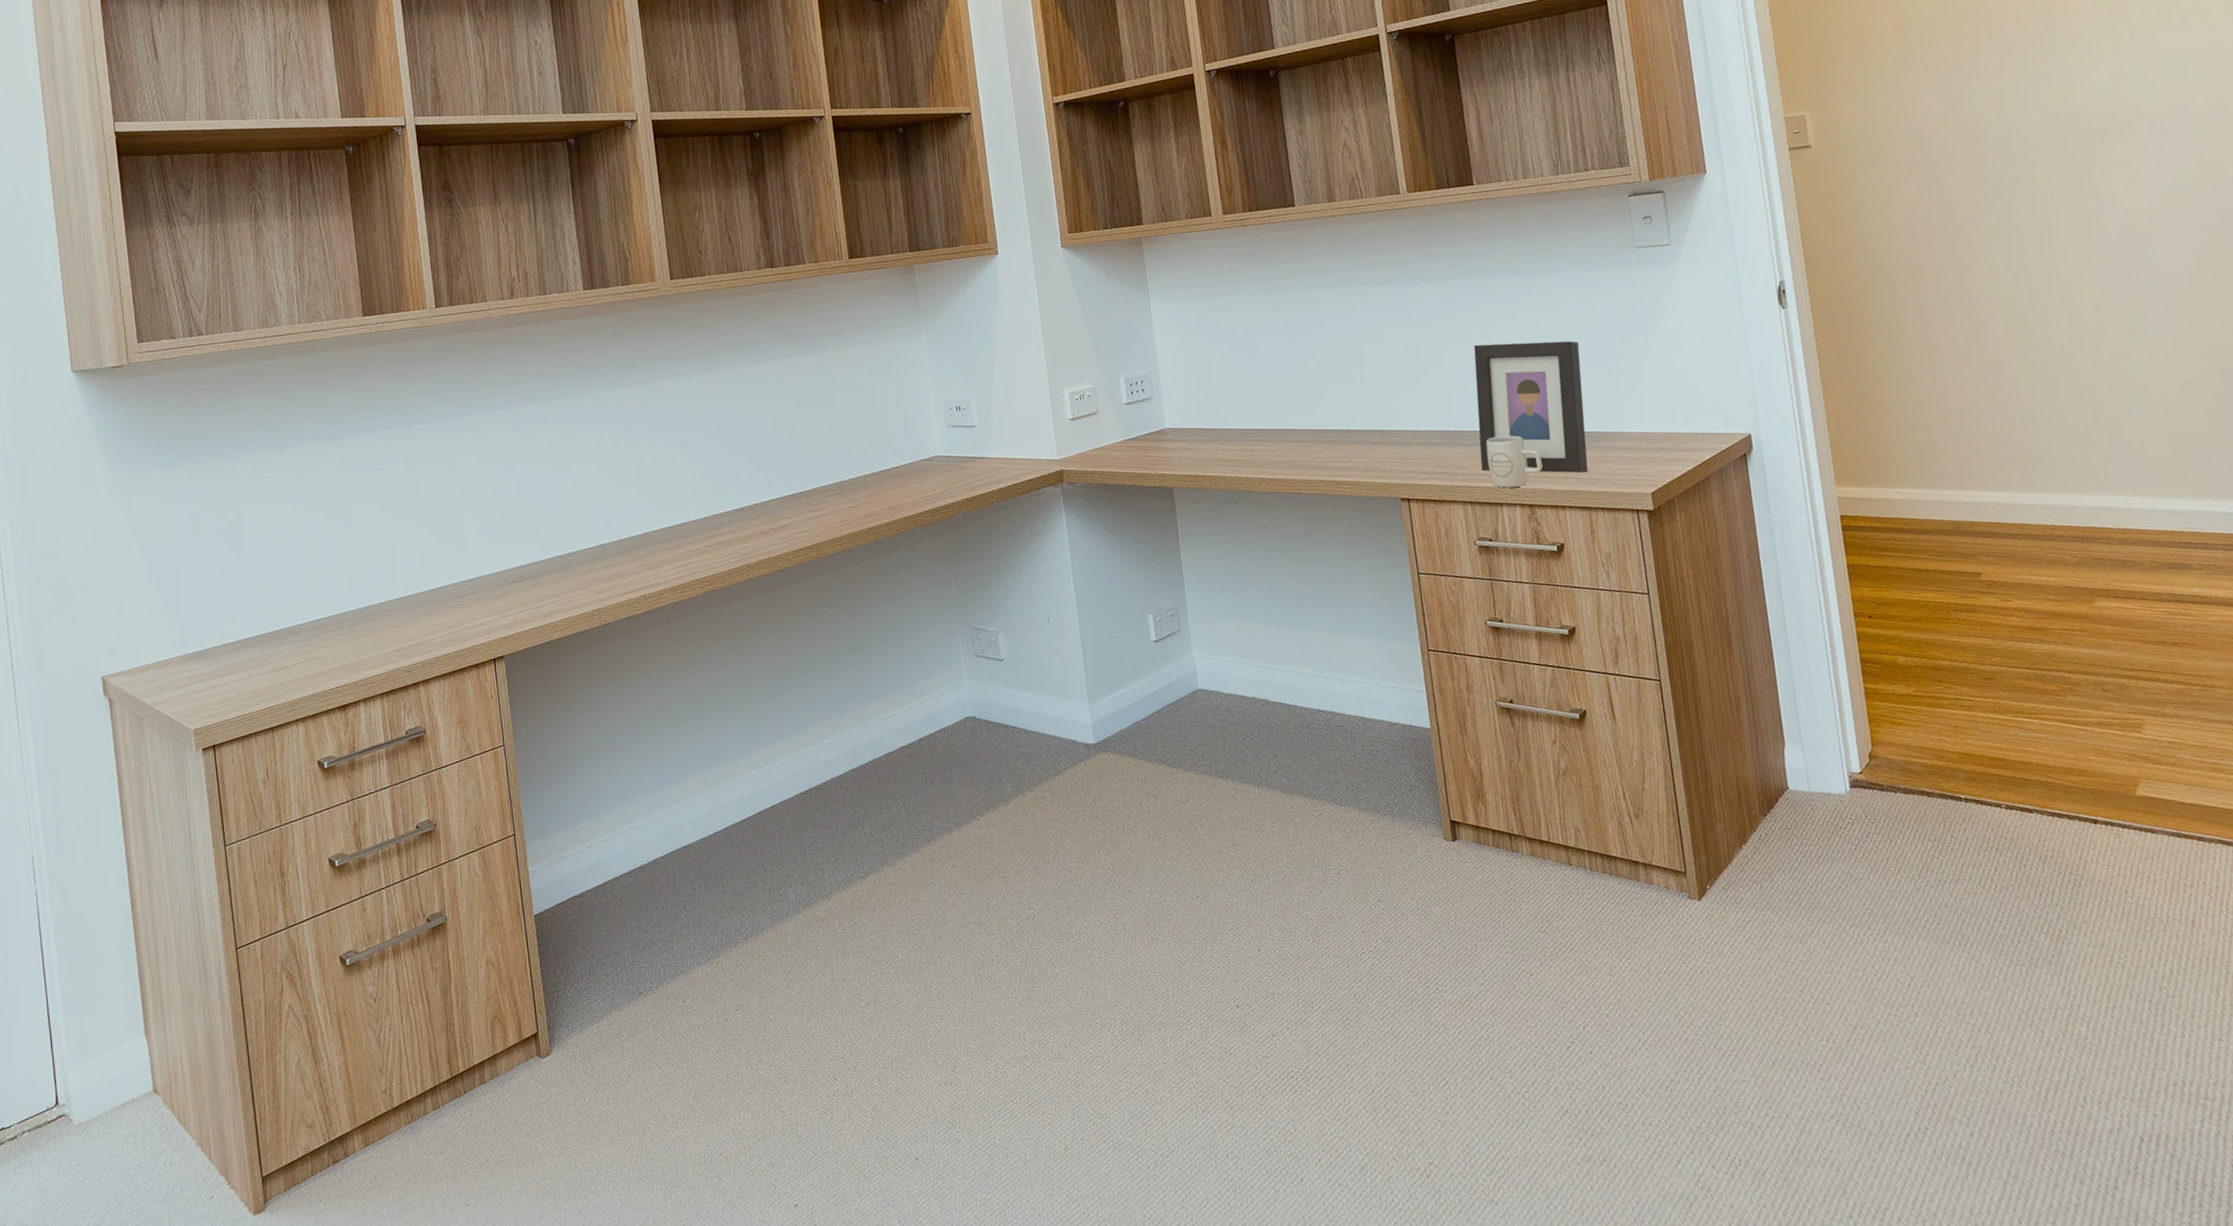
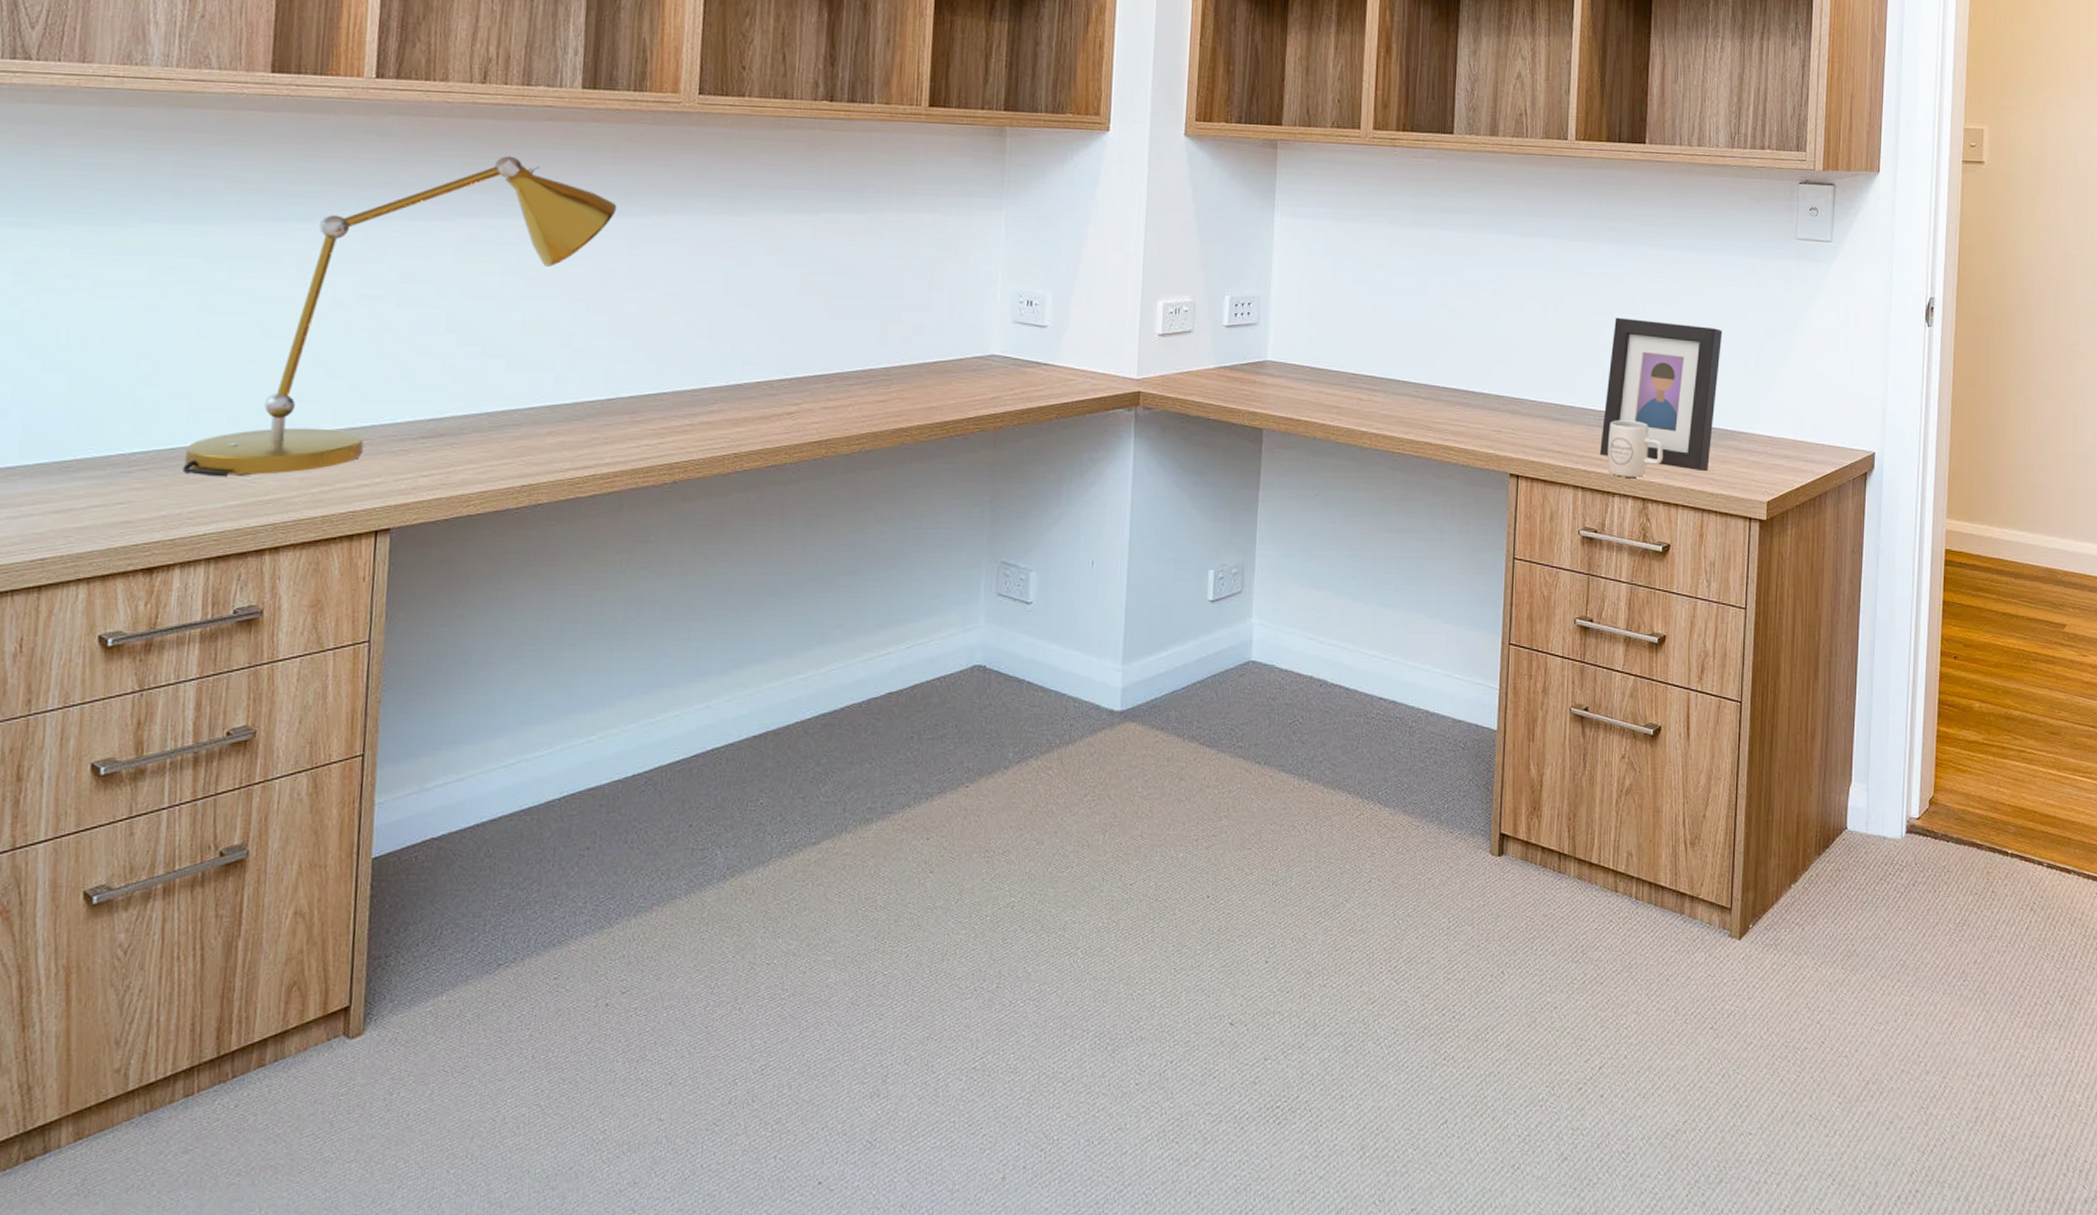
desk lamp: none [353,352,625,631] -> present [182,156,617,477]

